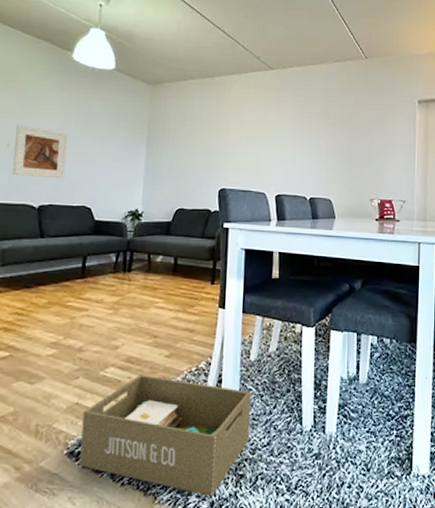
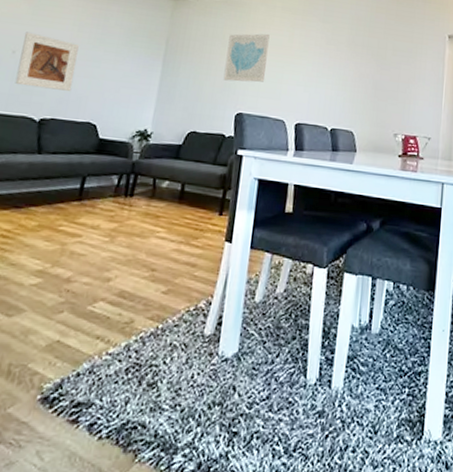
storage box: present [79,375,251,496] -> none [53,312,253,456]
wall art: none [204,111,245,159] -> present [223,33,270,83]

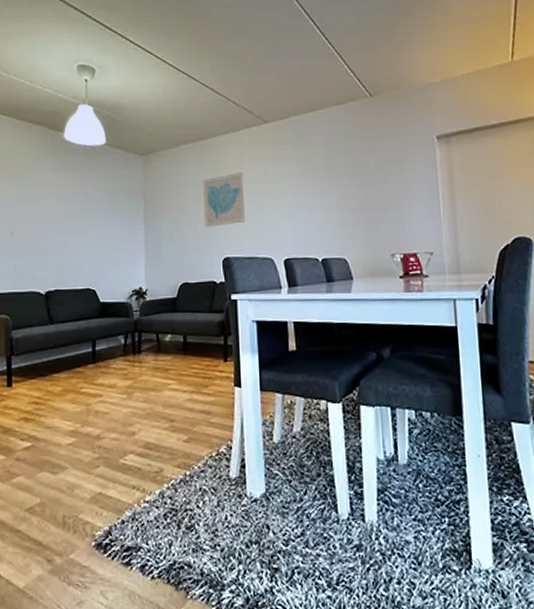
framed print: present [15,32,79,91] -> none [17,212,67,264]

